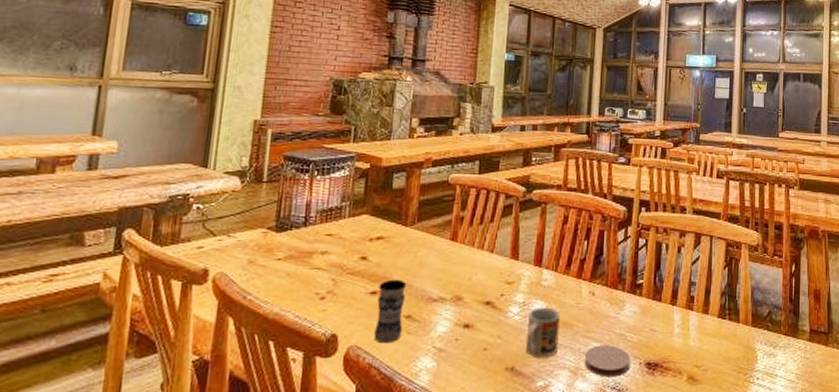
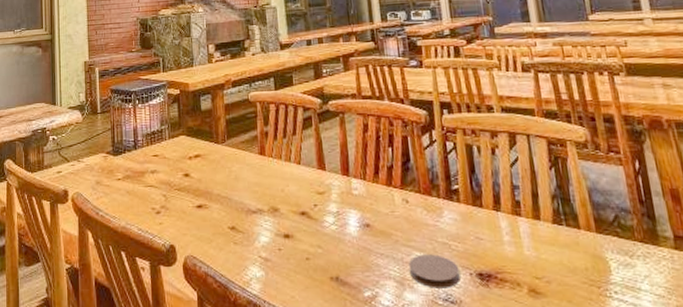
jar: present [374,279,407,344] -> none [203,193,230,254]
cup: present [525,307,560,358] -> none [344,216,380,268]

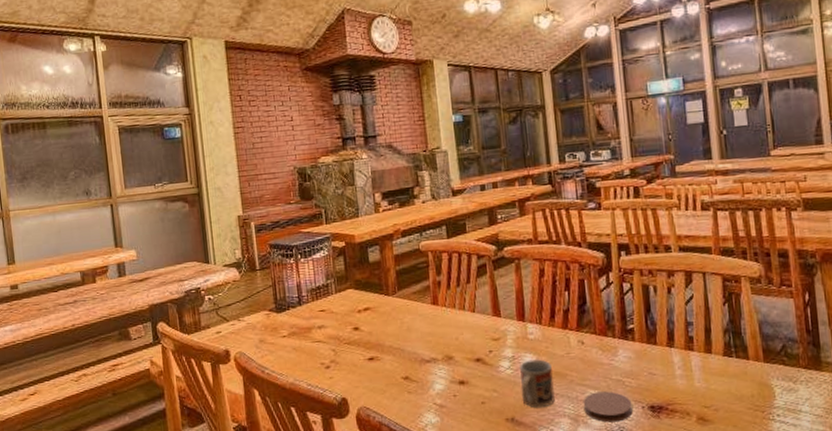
cup: none [344,216,380,268] -> present [520,359,555,408]

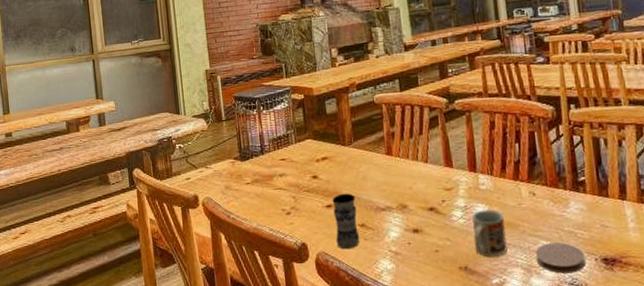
jar: none [374,345,404,404] -> present [332,193,360,250]

